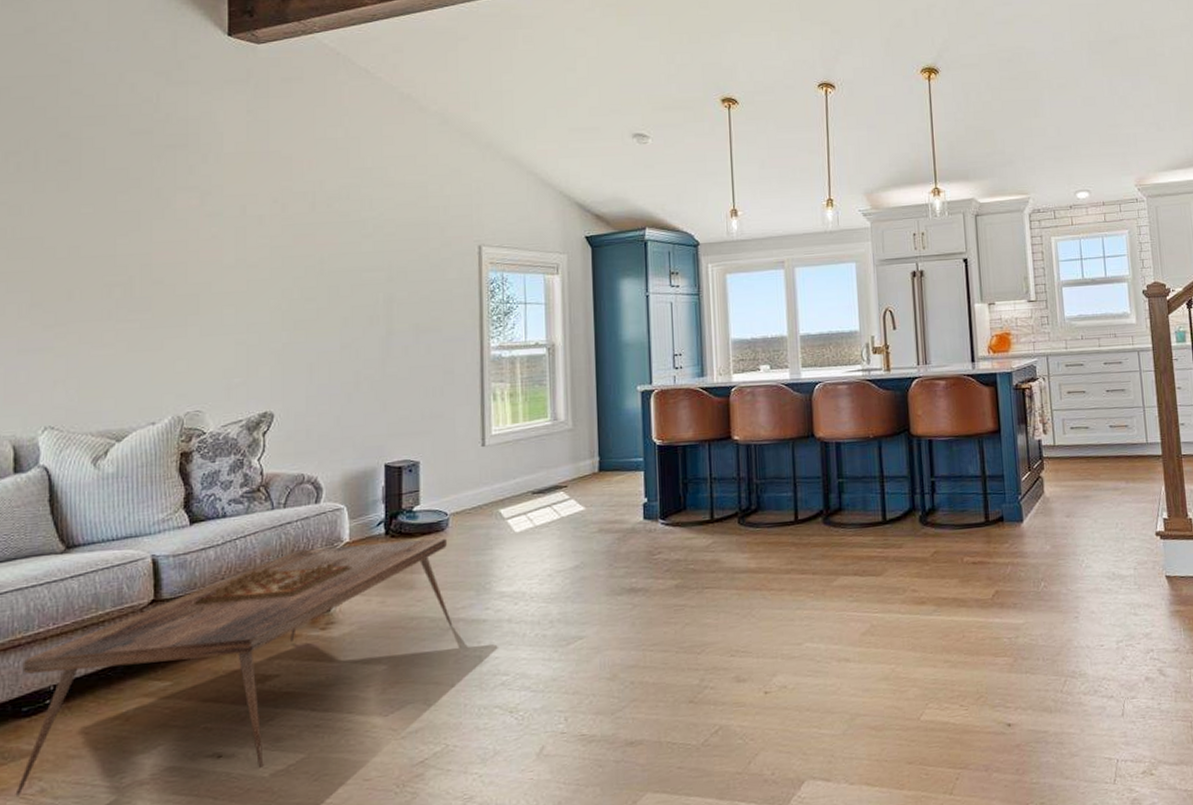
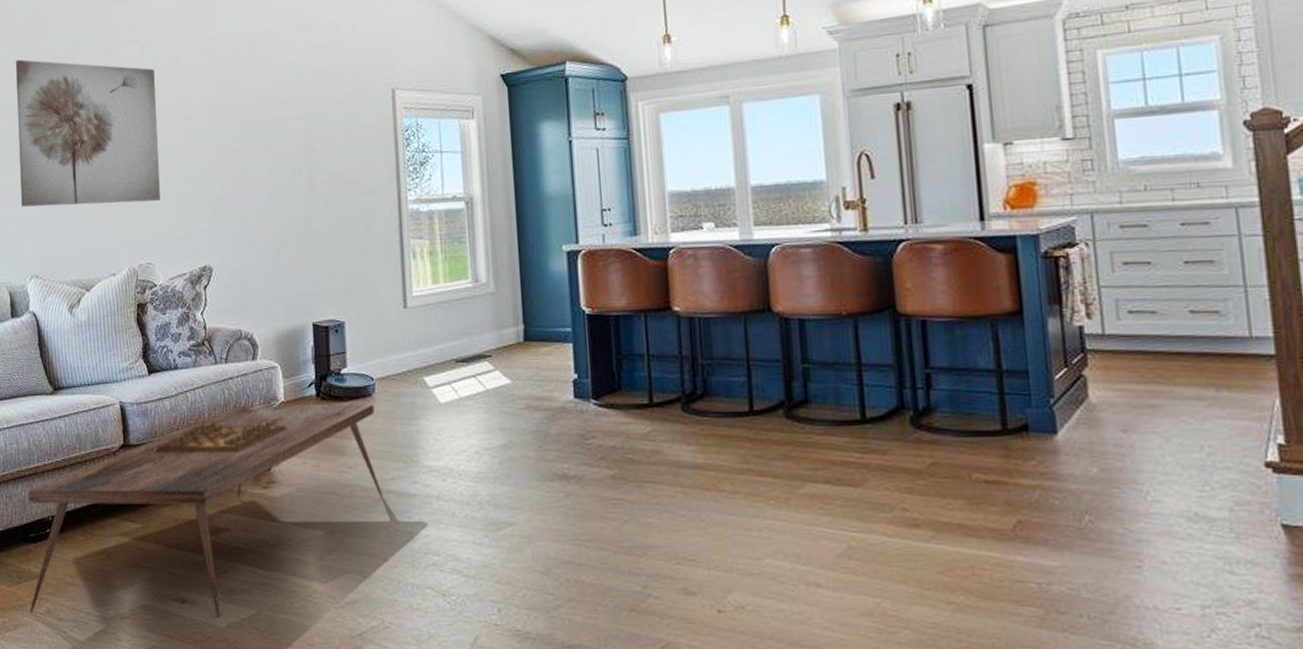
wall art: none [37,199,217,355] -> present [16,59,160,207]

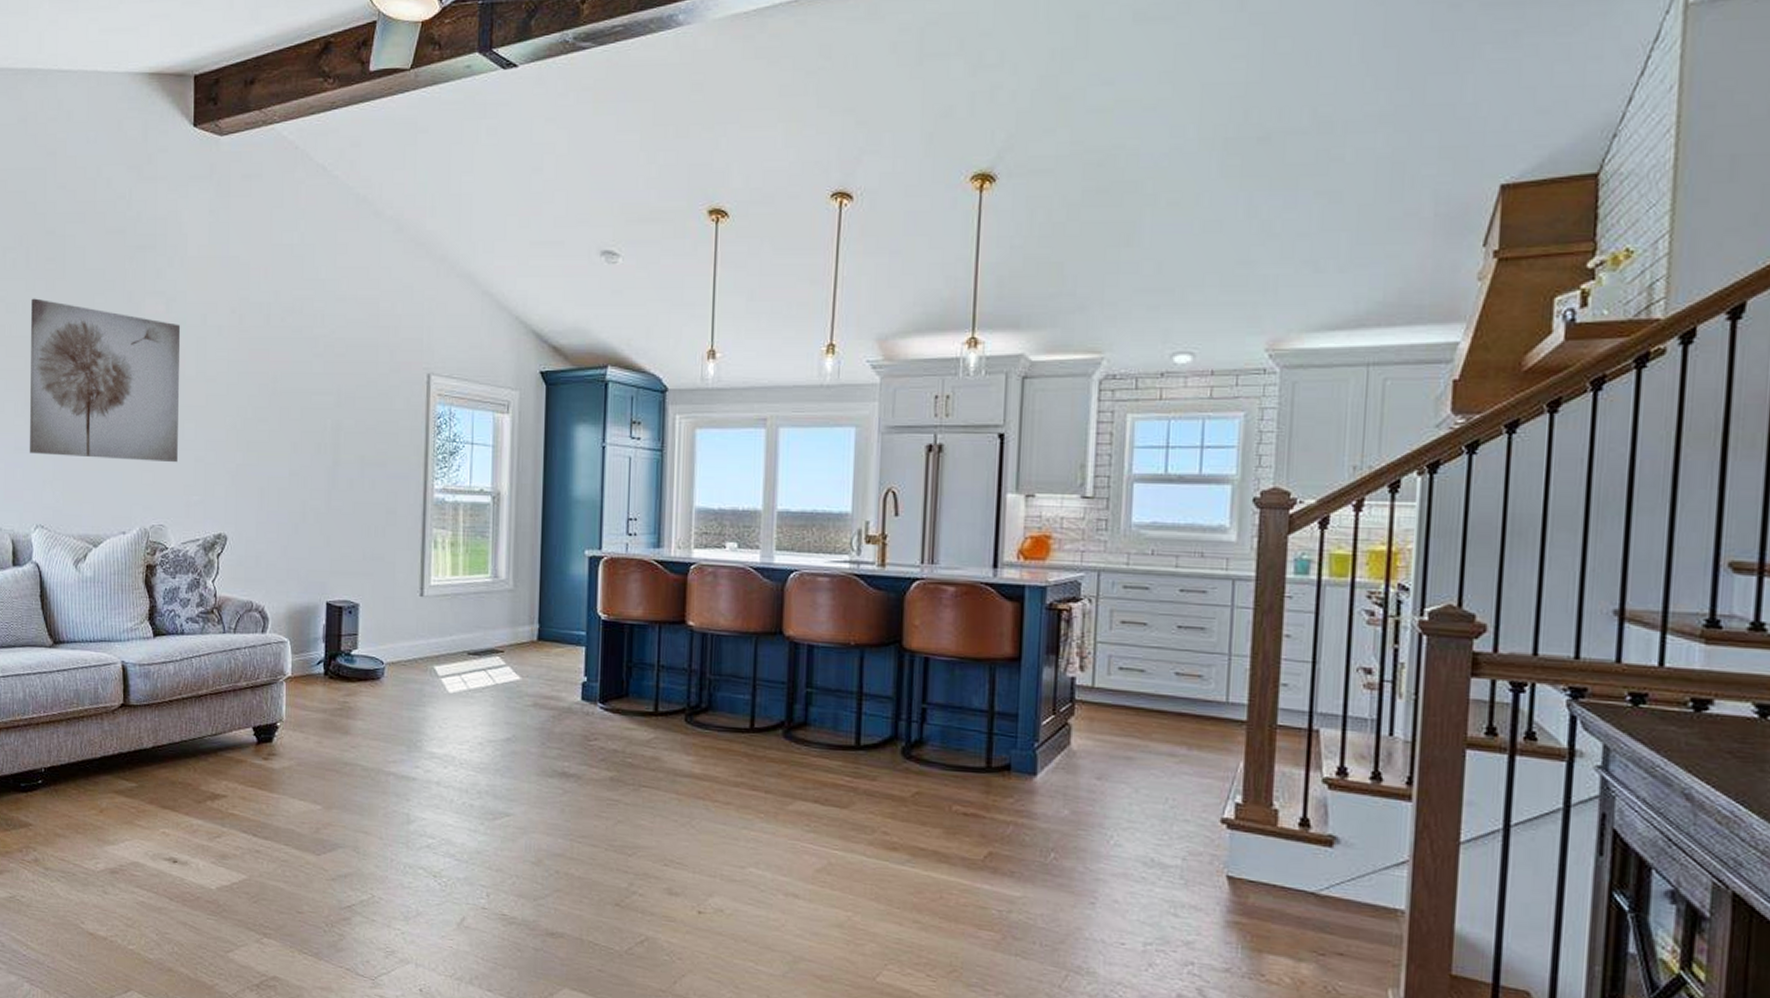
coffee table: present [28,403,383,618] -> none [16,677,384,880]

